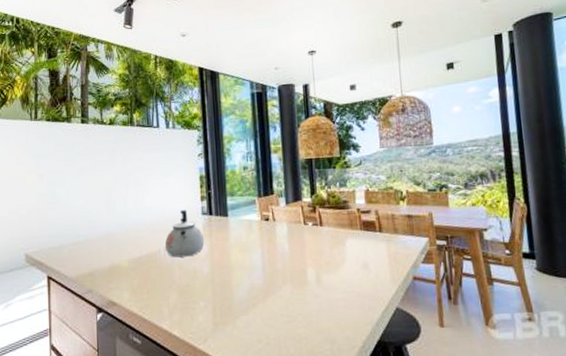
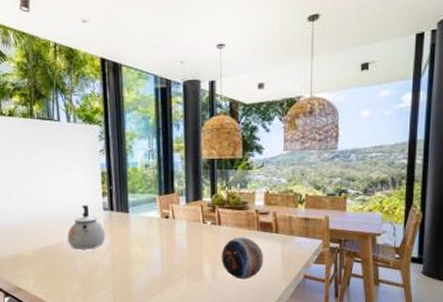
decorative orb: none [324,237,370,284] -> present [221,236,264,279]

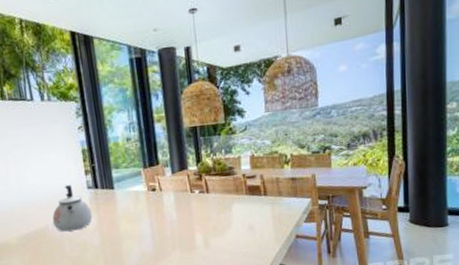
decorative orb: present [221,236,264,279] -> none [212,202,255,246]

